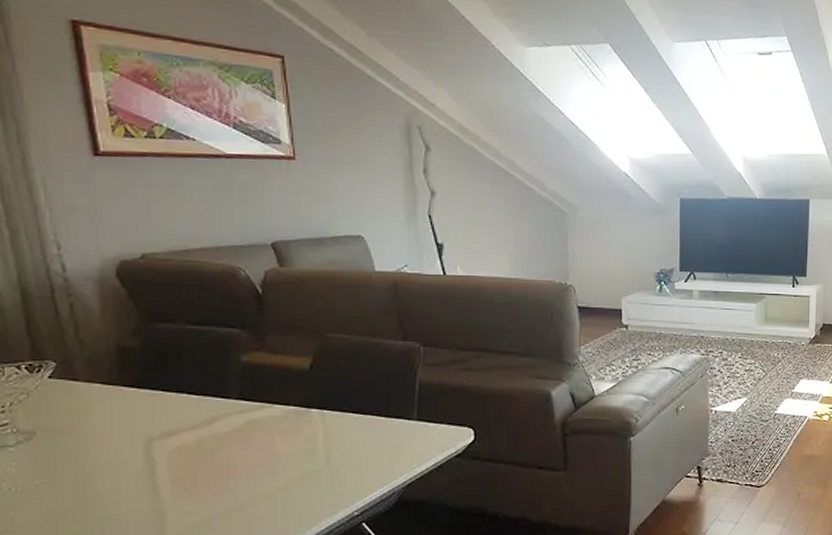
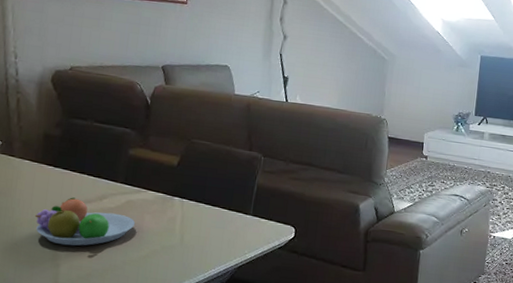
fruit bowl: none [119,424,263,488] -> present [34,197,136,246]

